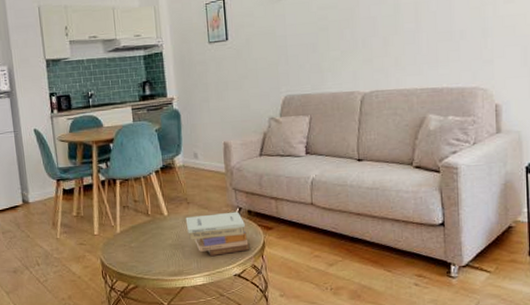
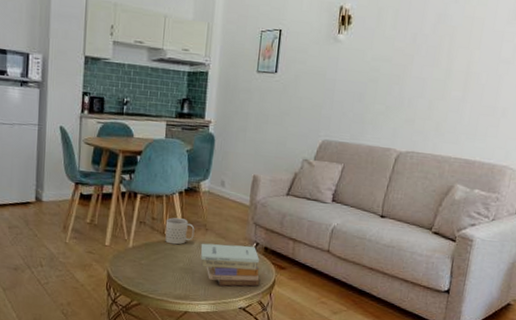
mug: none [147,196,177,223] -> present [165,217,195,245]

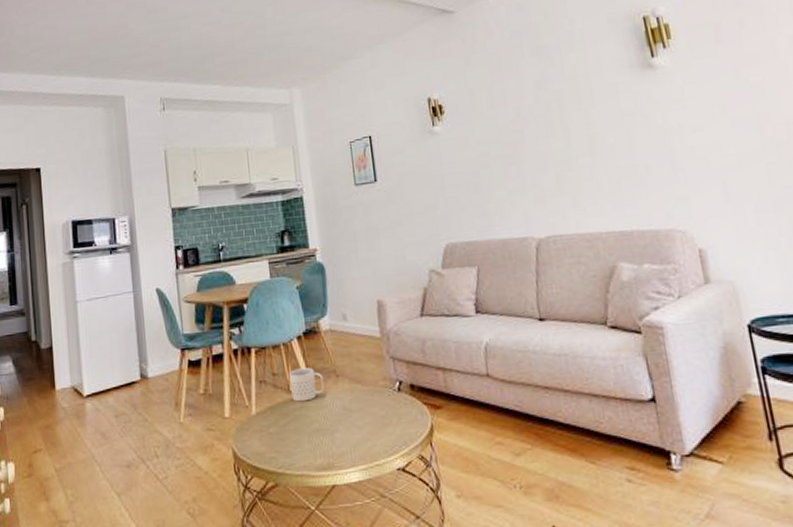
books: present [200,243,261,287] -> none [334,386,416,445]

